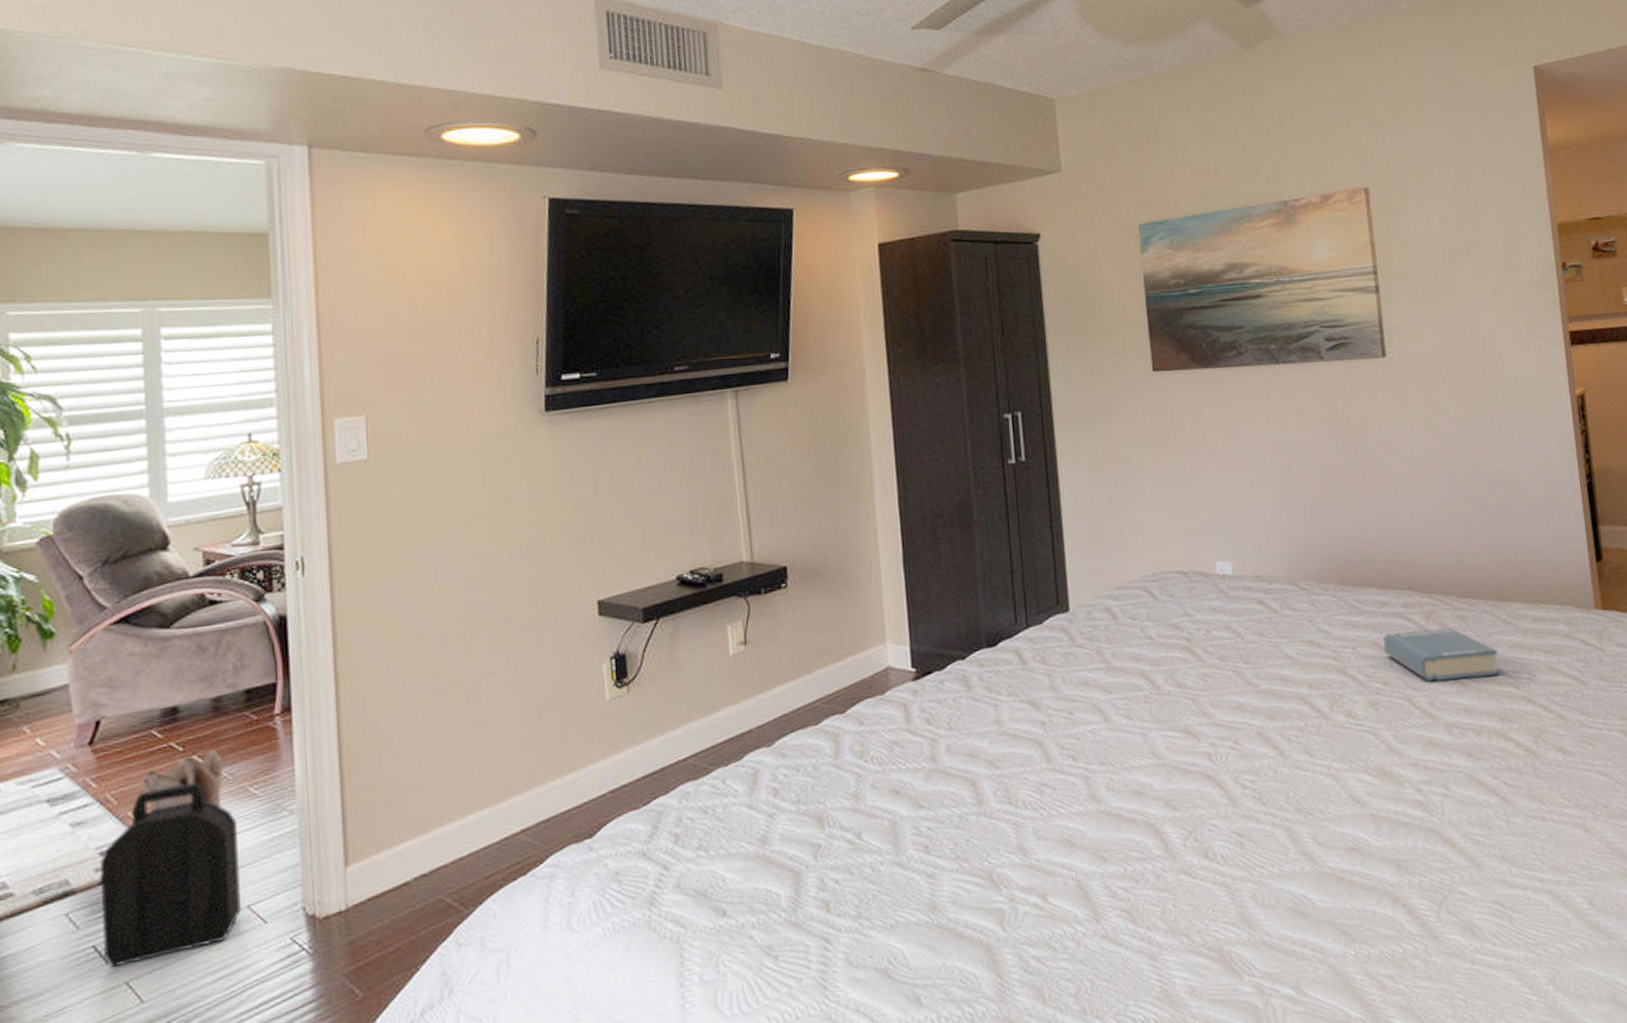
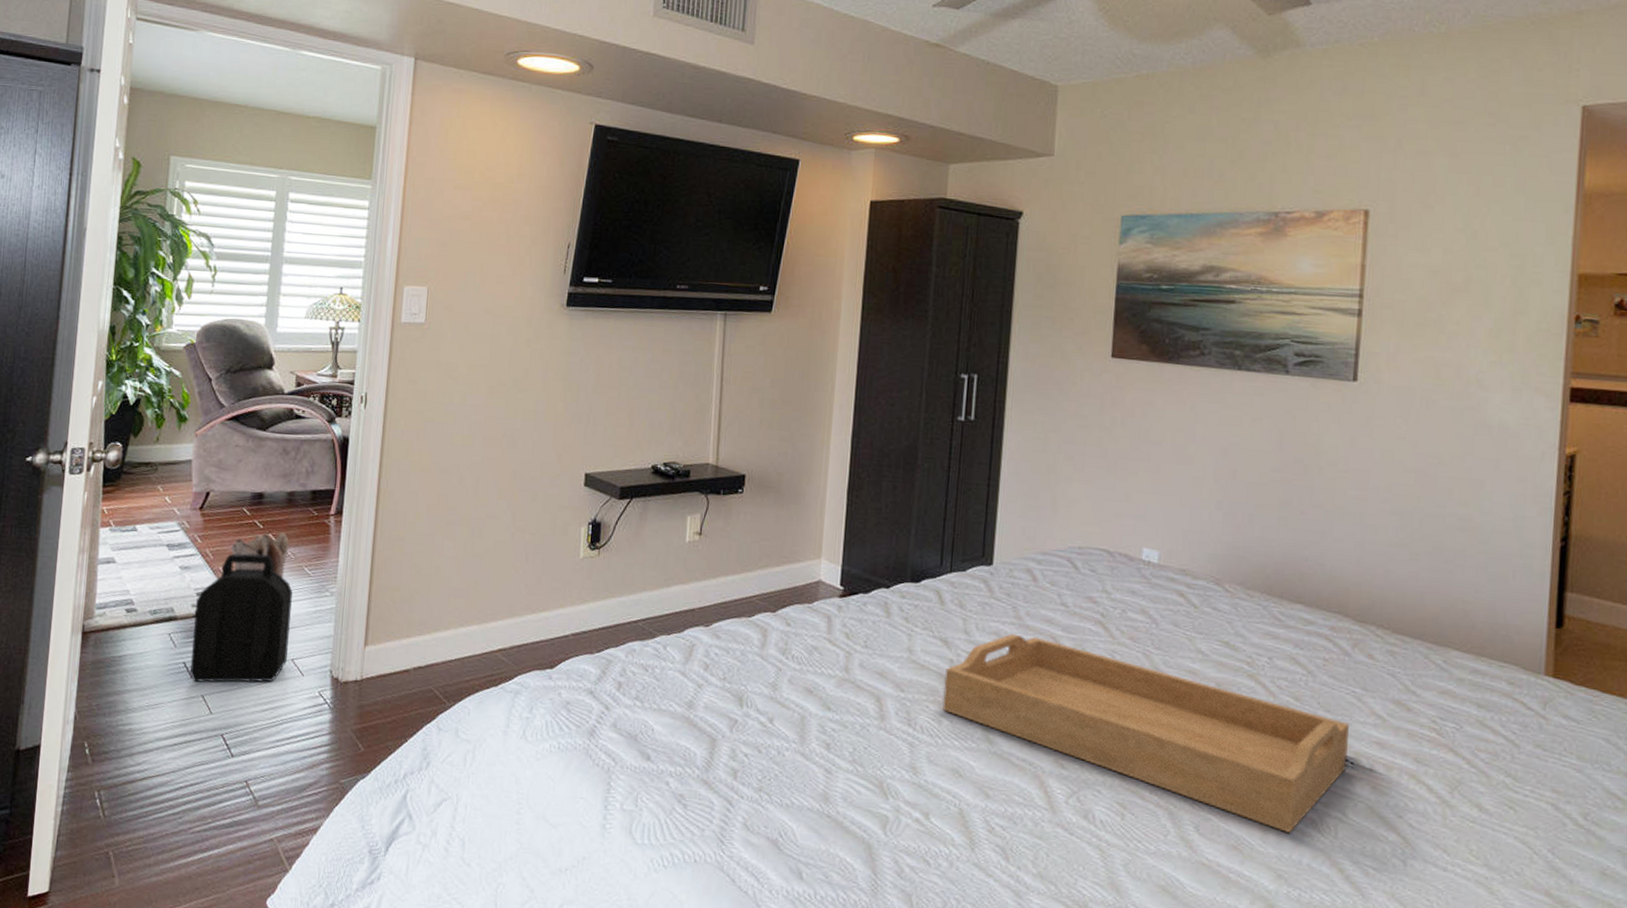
serving tray: none [1038,677,1441,821] -> present [942,633,1349,833]
hardback book: present [1383,627,1501,682] -> none [1301,651,1426,718]

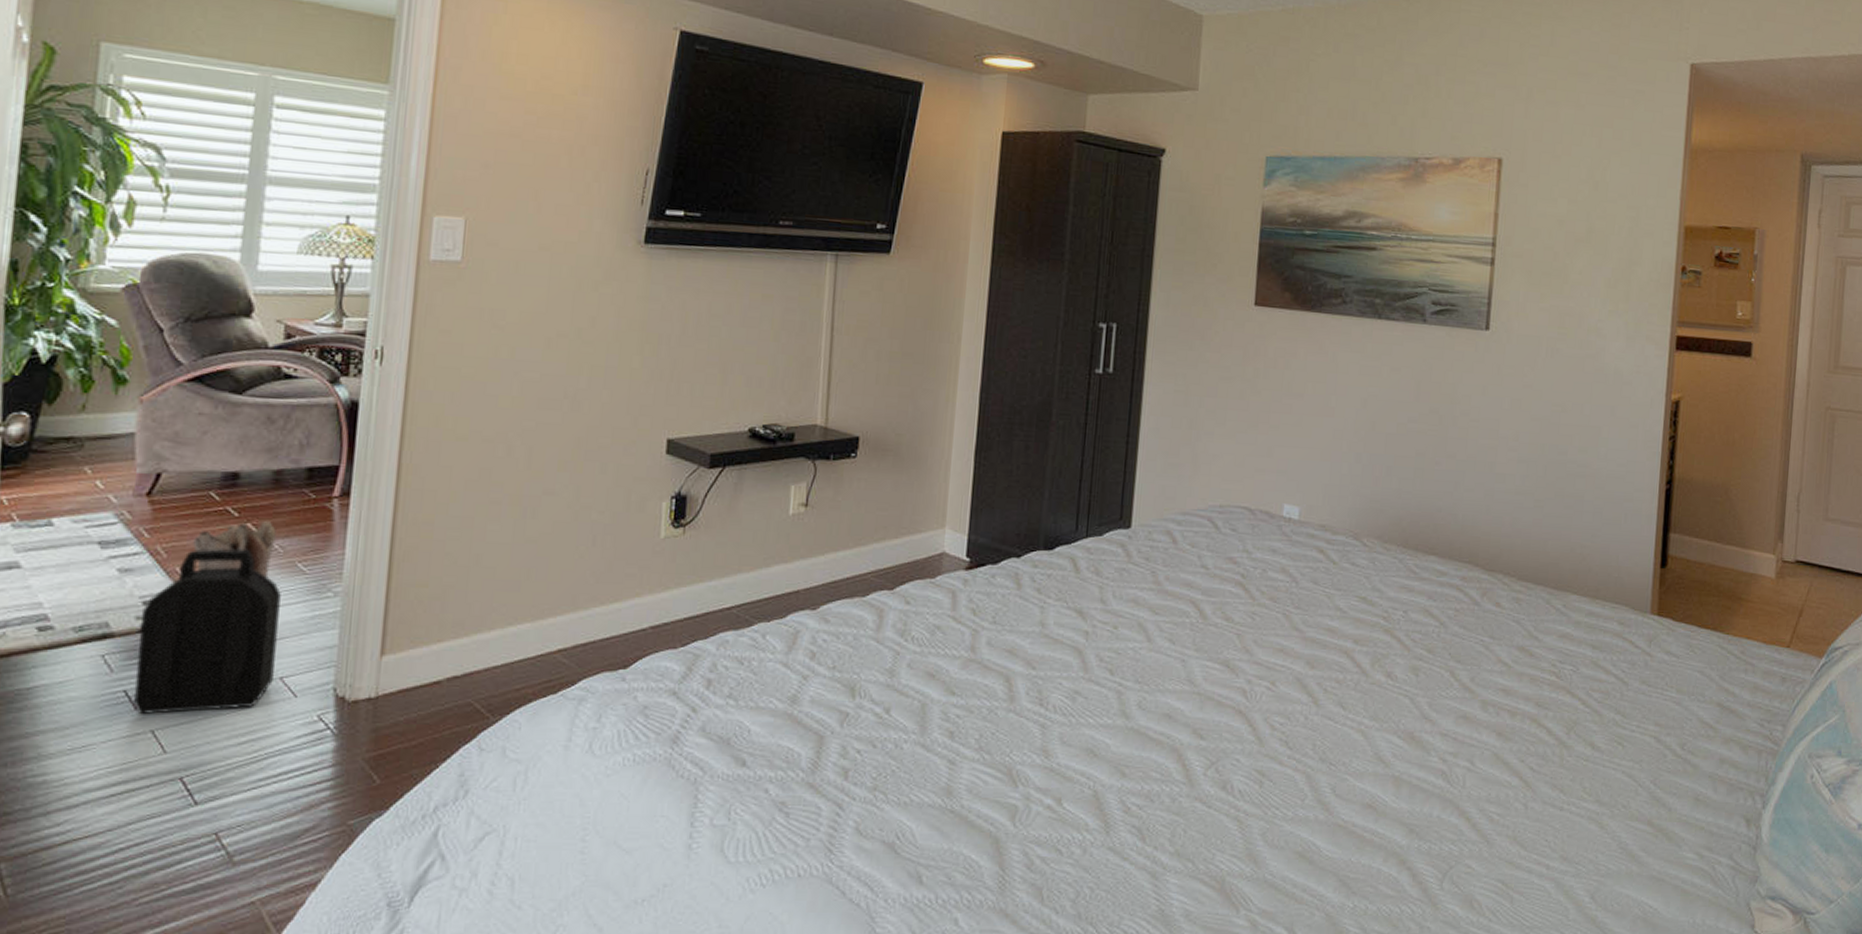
serving tray: present [942,633,1349,833] -> none [1076,600,1478,786]

